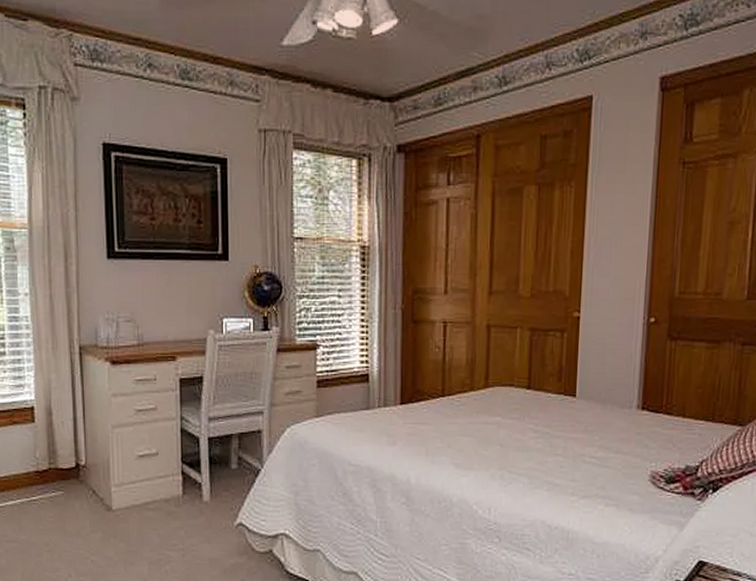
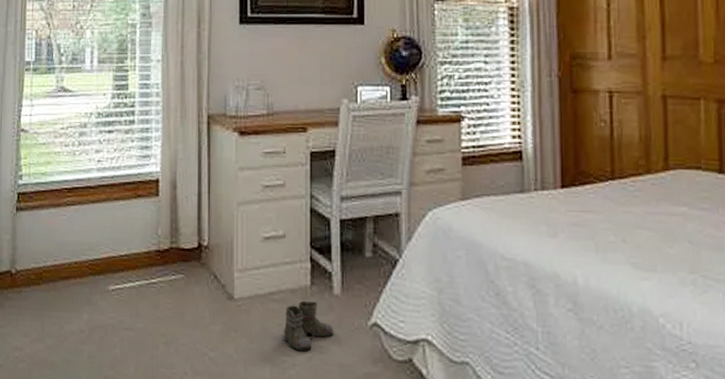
boots: none [156,508,205,550] -> present [280,300,334,352]

